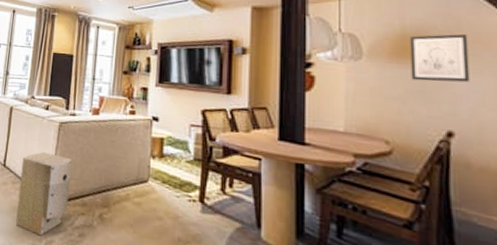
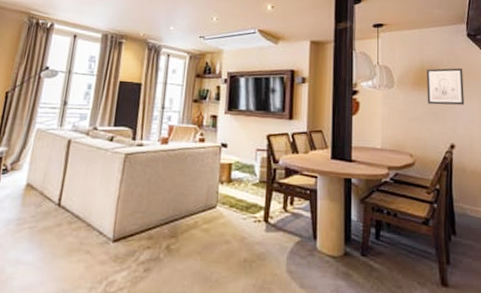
air purifier: present [15,152,72,236] -> none [71,187,138,278]

